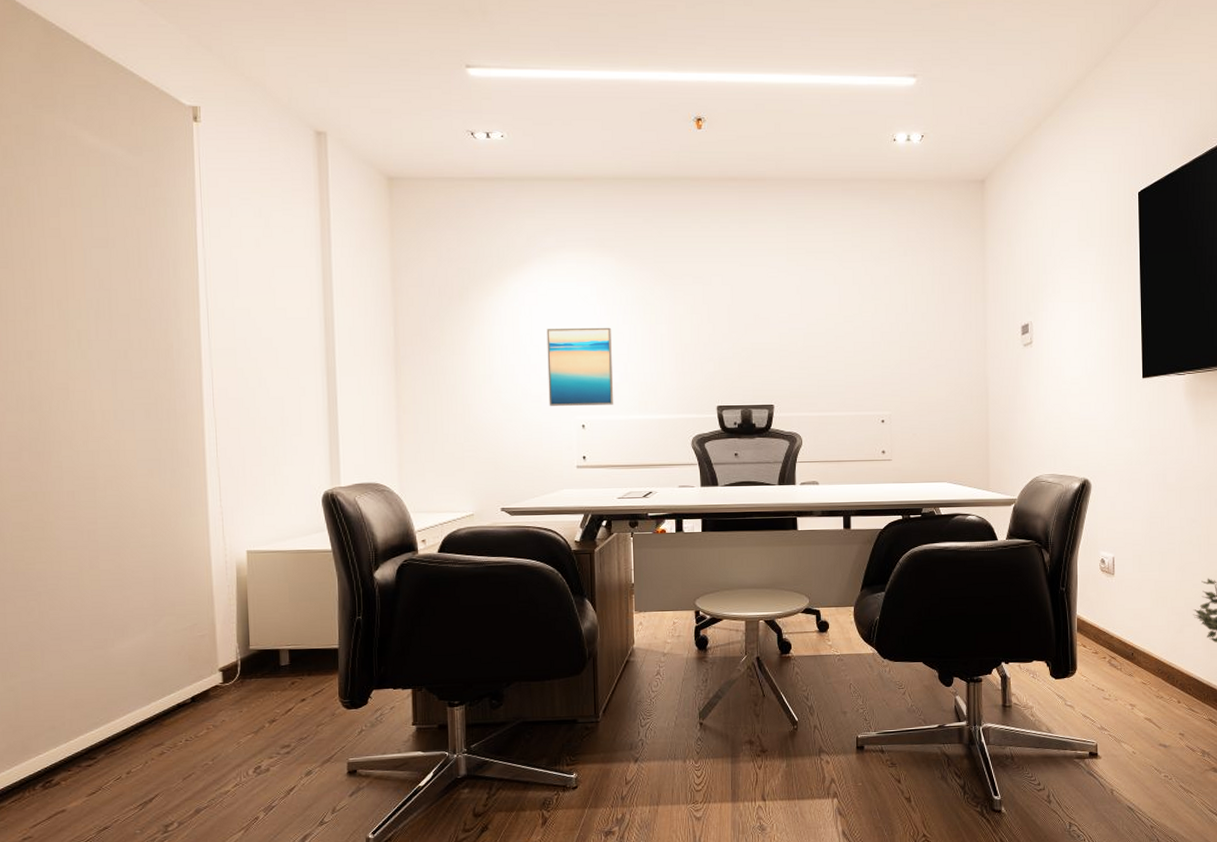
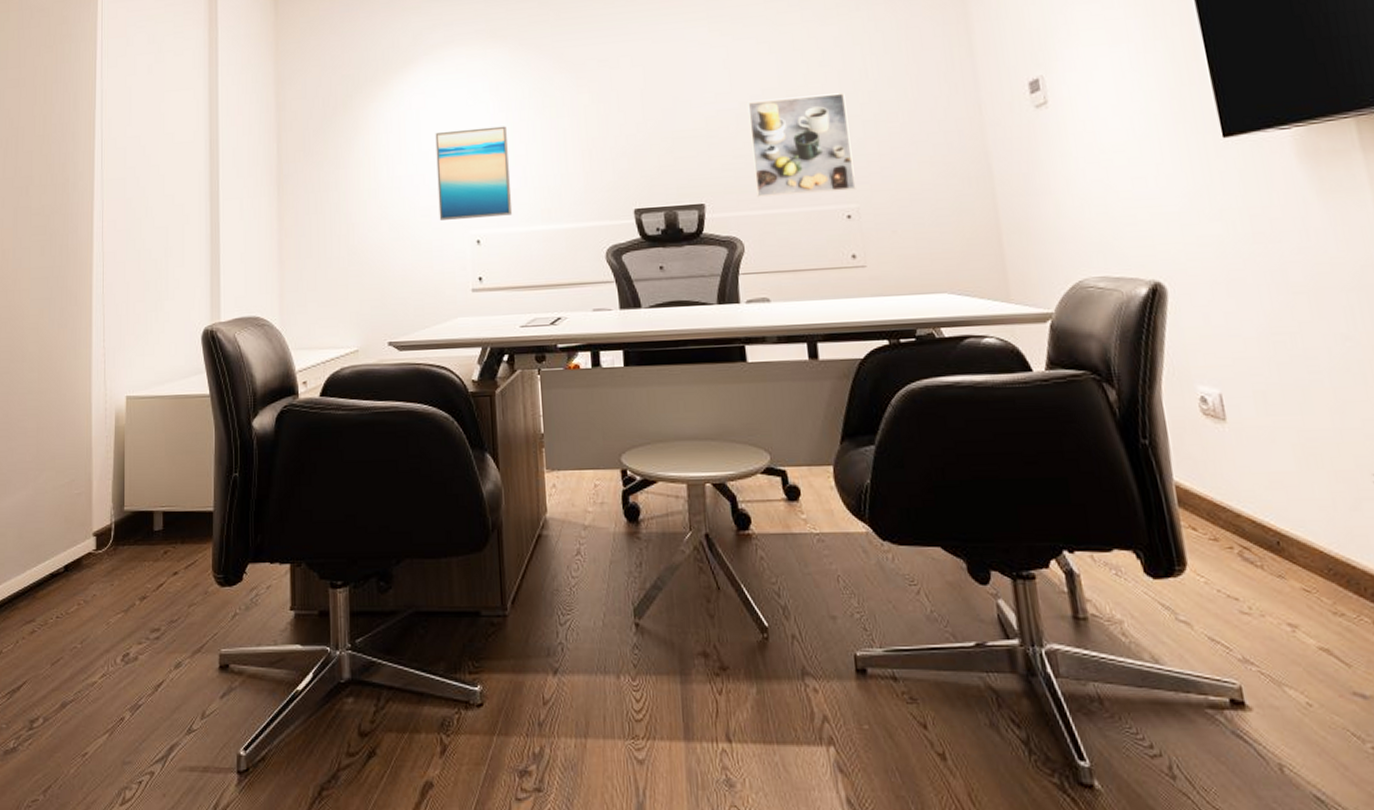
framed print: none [813,322,890,402] -> present [746,93,856,197]

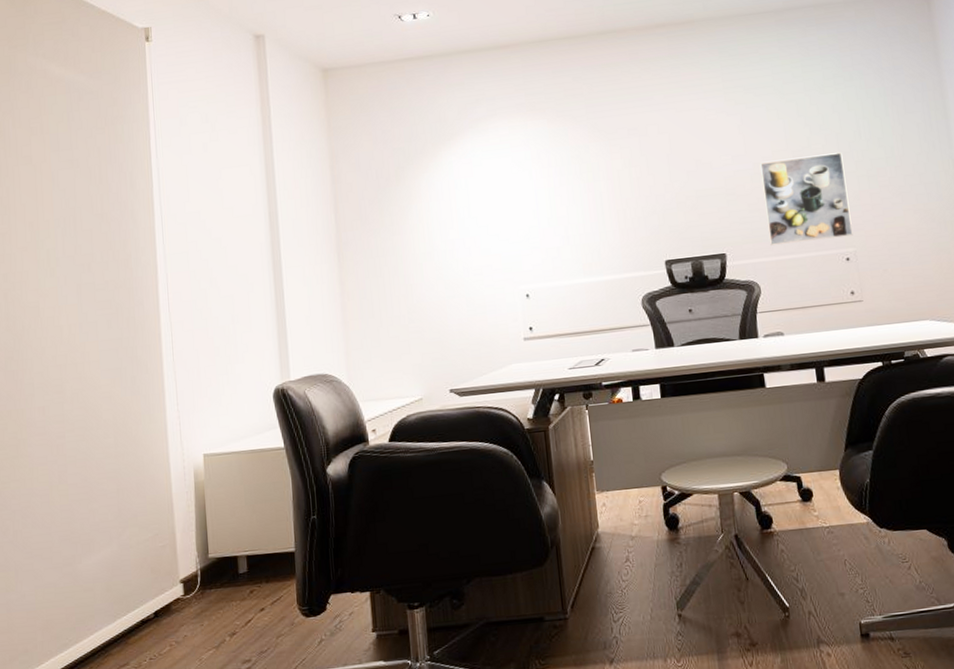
wall art: present [435,126,513,220] -> none [483,190,558,278]

